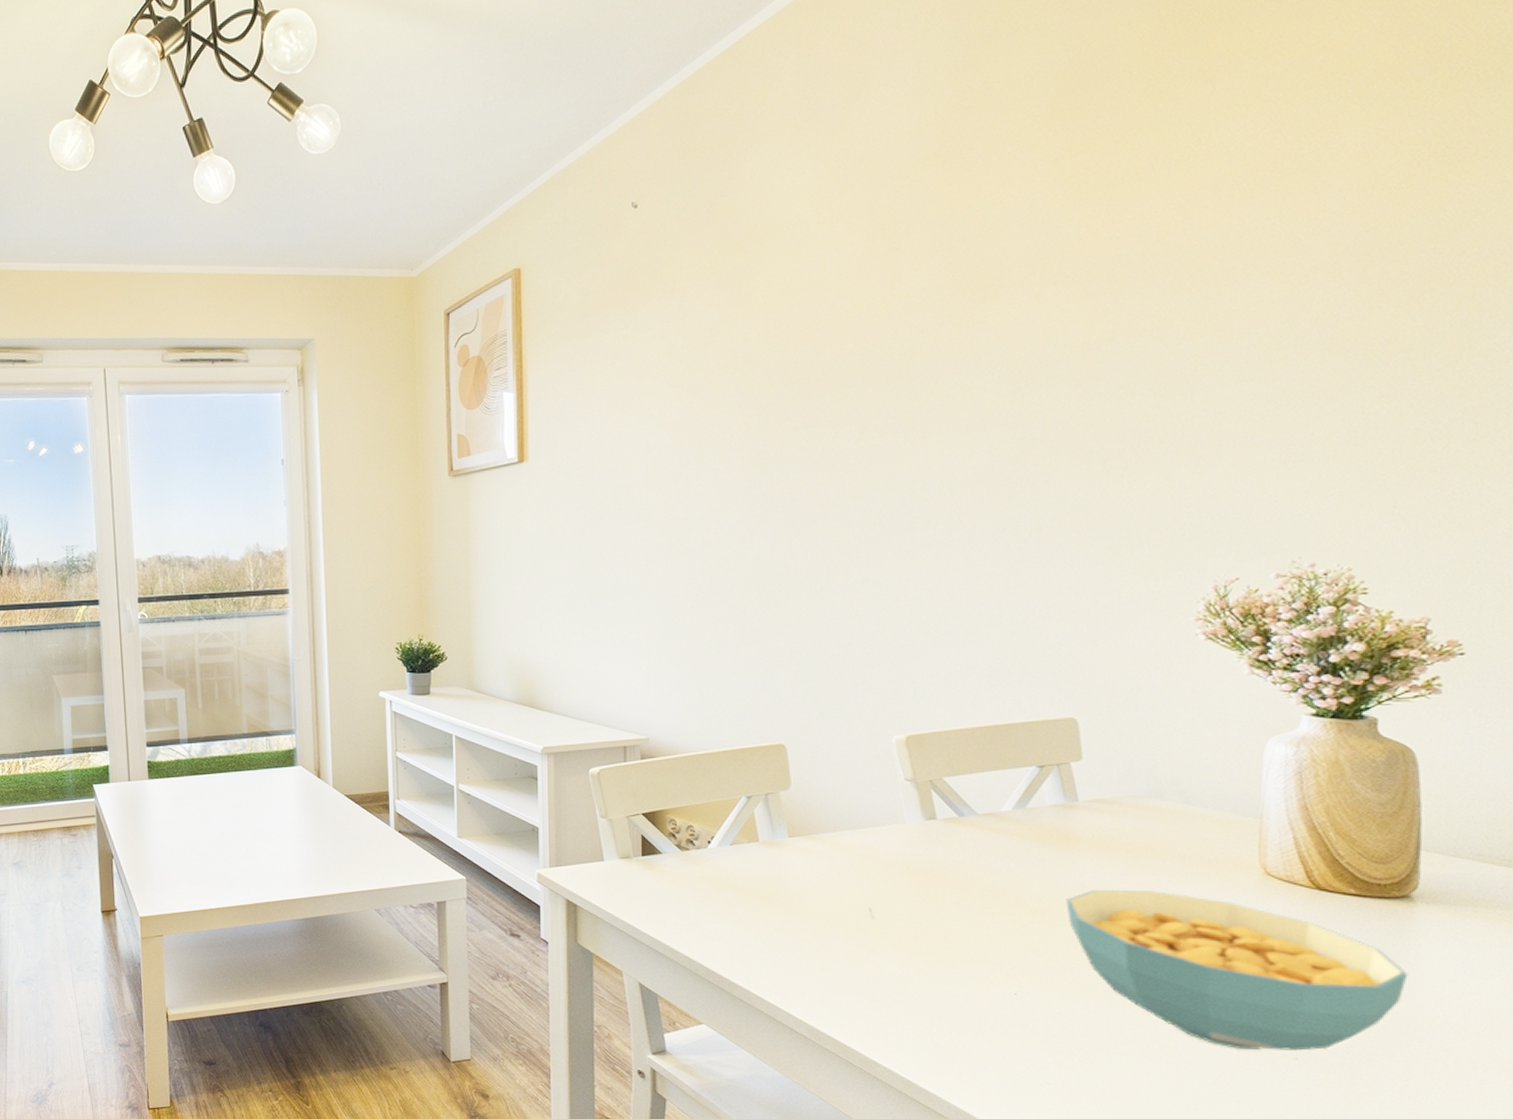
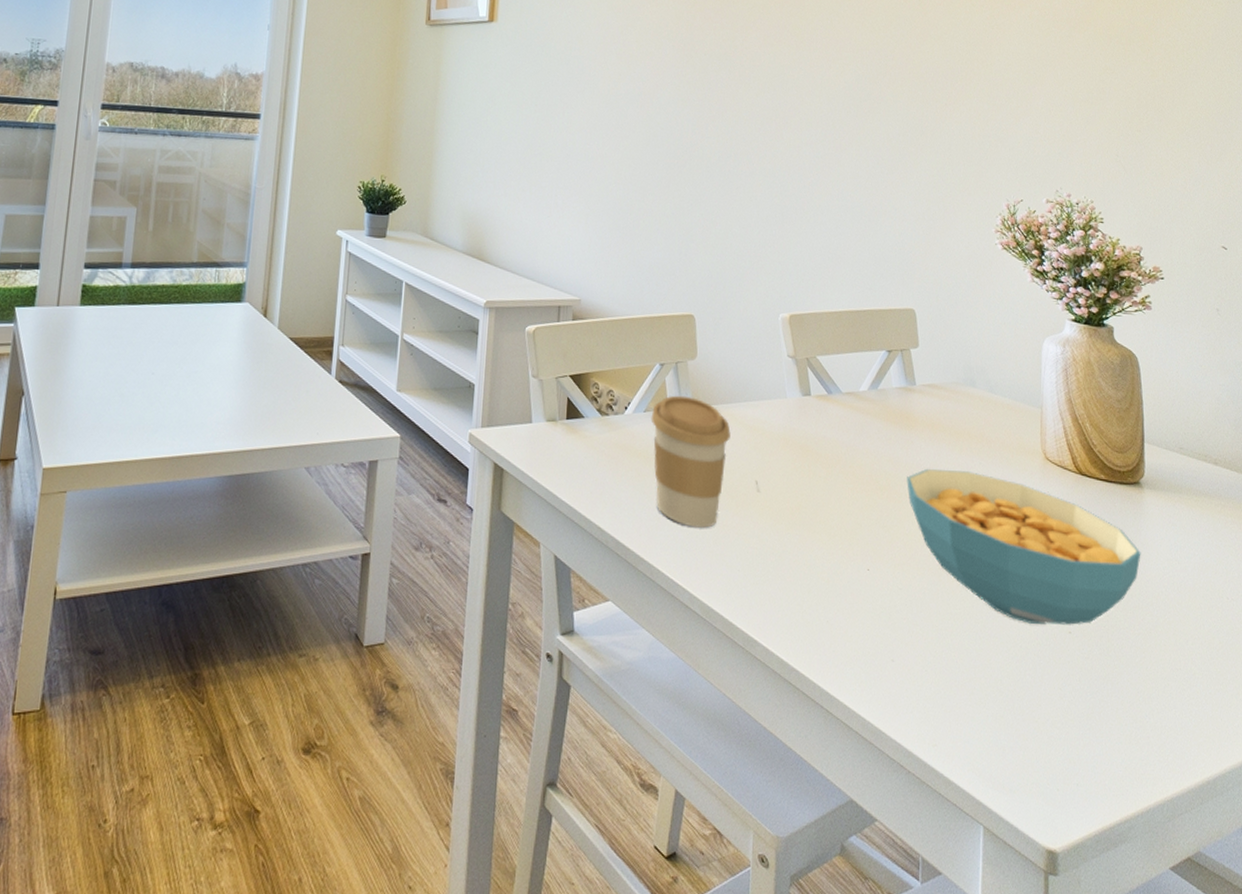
coffee cup: none [739,827,836,955] -> present [651,395,731,528]

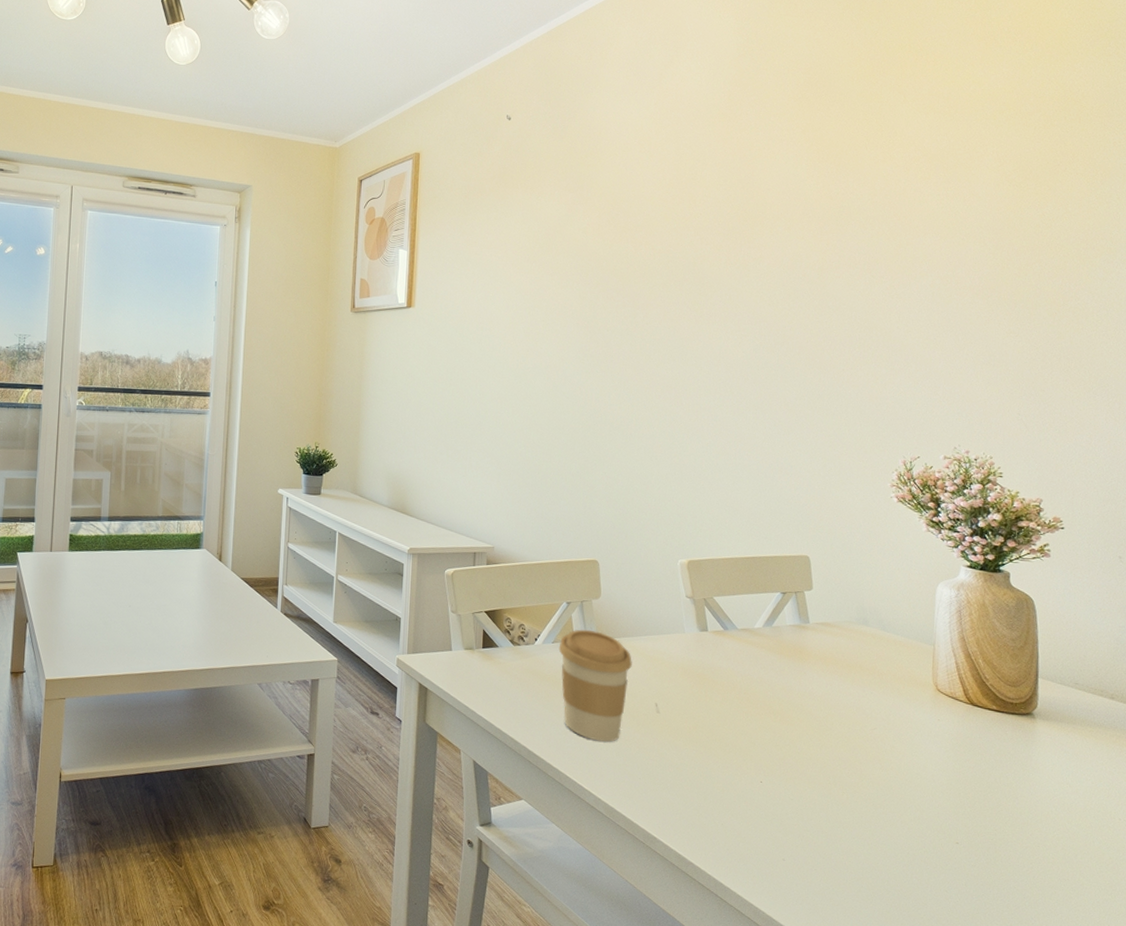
cereal bowl: present [906,468,1141,625] -> none [799,696,1032,837]

